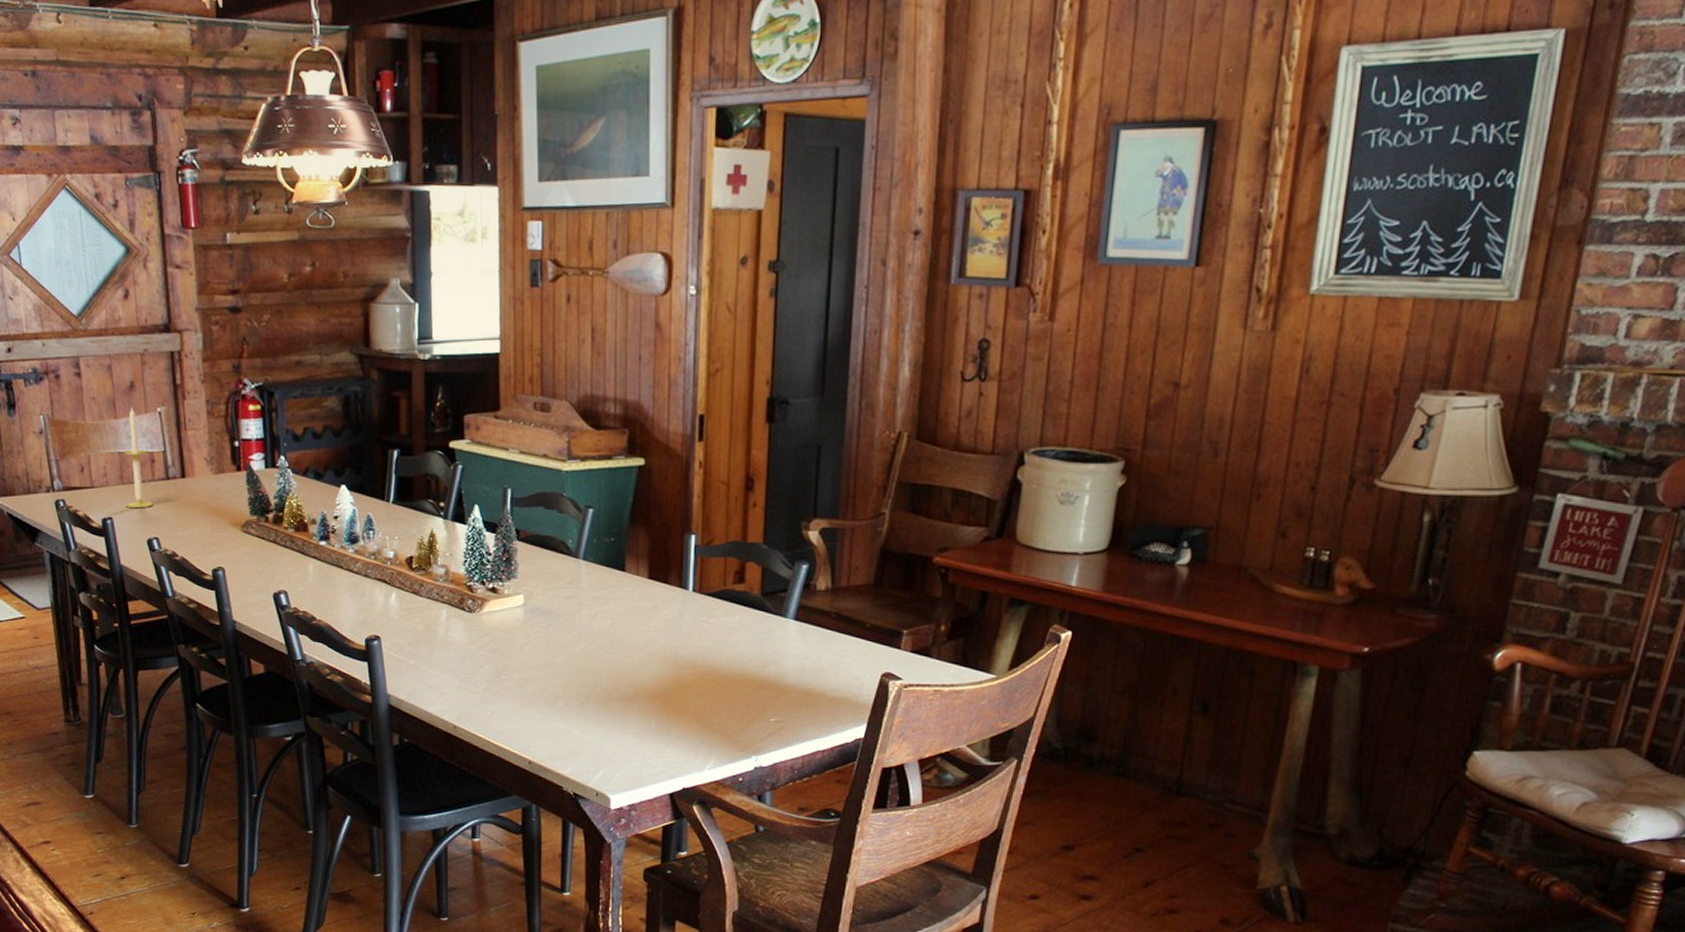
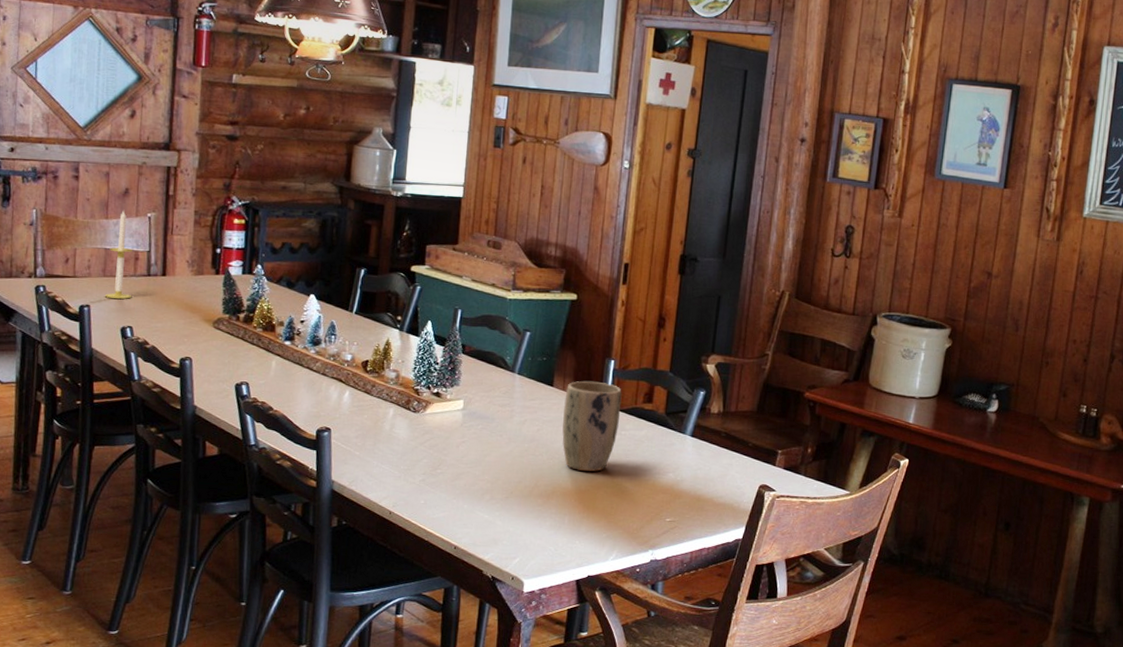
plant pot: none [640,561,707,668] -> present [562,381,622,472]

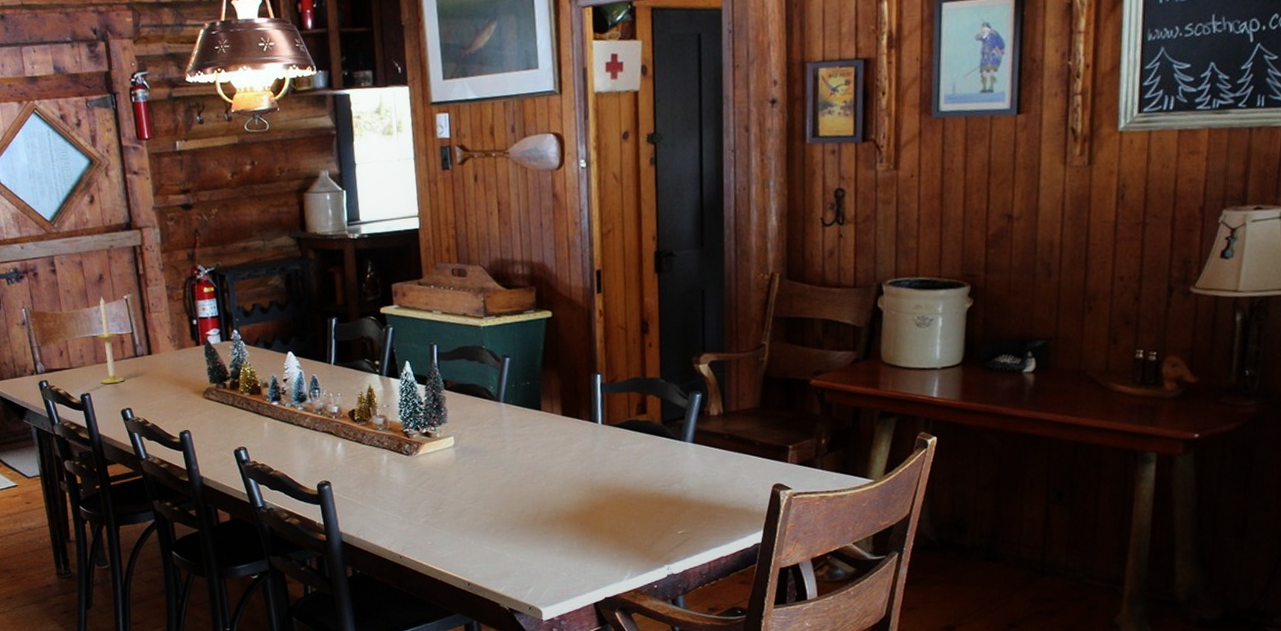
plant pot: present [562,381,622,472] -> none [555,399,615,493]

